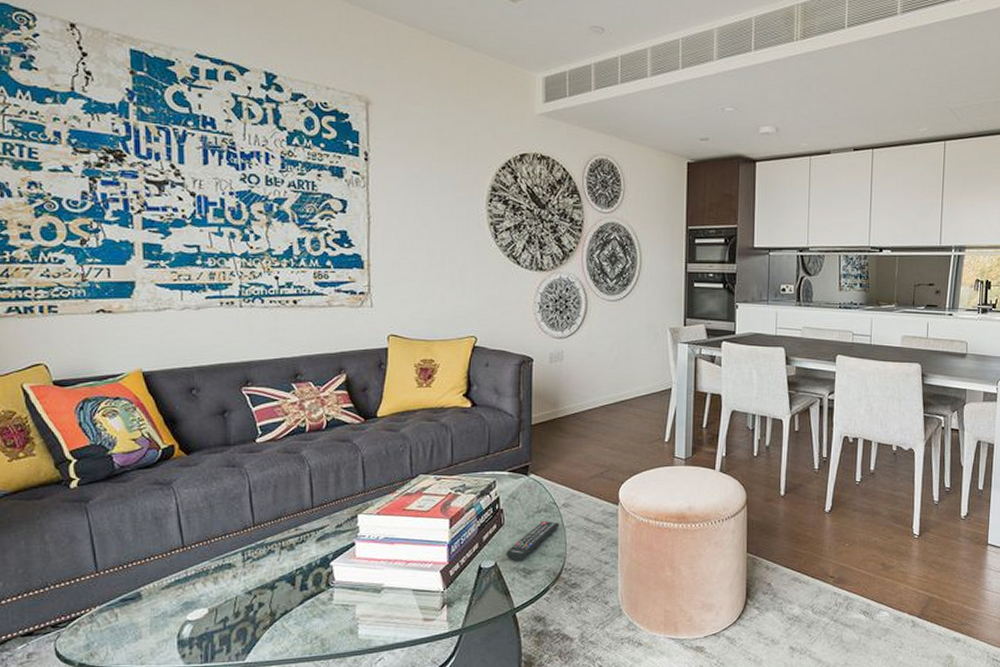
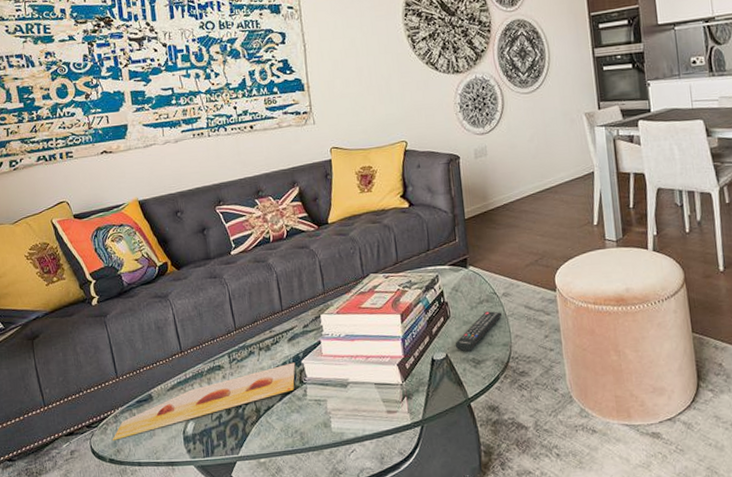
painting: none [84,564,323,643] -> present [112,362,295,441]

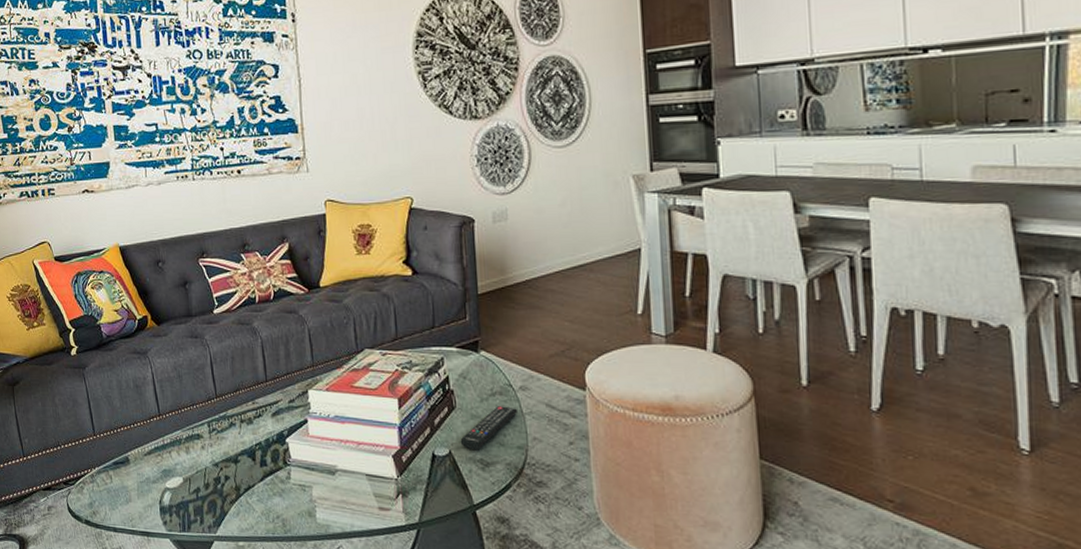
painting: present [112,362,295,441] -> none [88,440,279,501]

